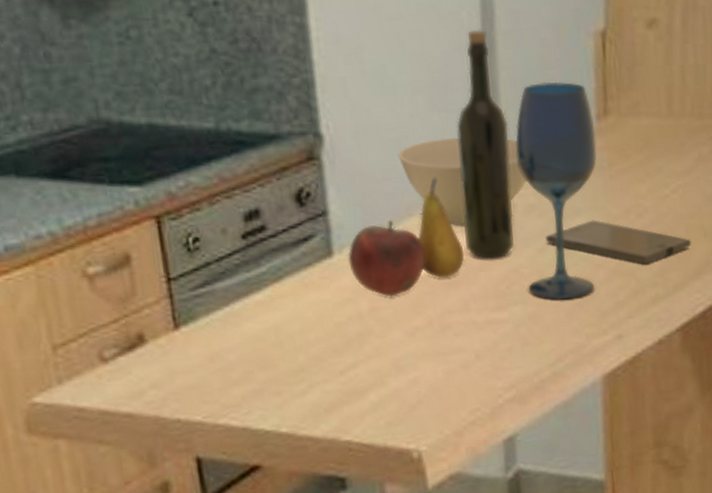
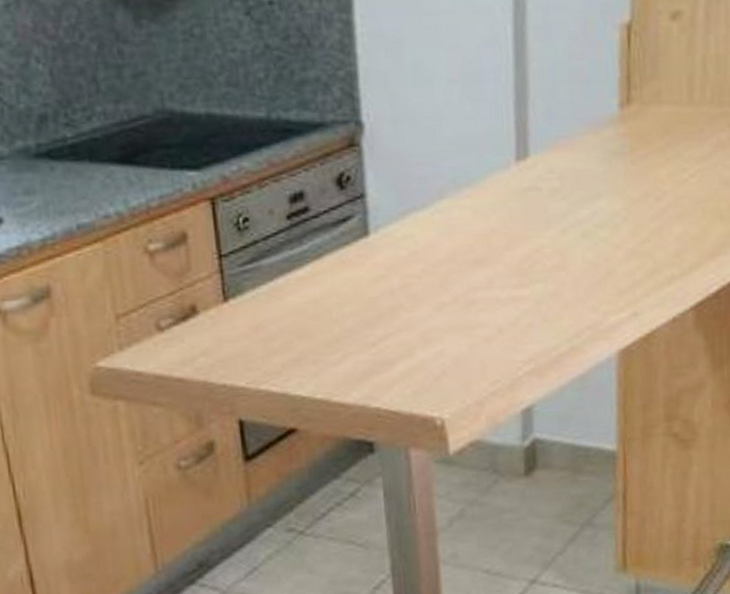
fruit: present [348,219,426,297] -> none [383,201,454,274]
bowl: present [397,136,527,227] -> none [431,123,552,209]
fruit: present [417,178,465,278] -> none [447,163,491,256]
wine bottle: present [456,29,515,259] -> none [486,23,539,239]
wineglass: present [515,81,597,300] -> none [542,71,619,279]
tablet: present [544,220,692,264] -> none [566,203,708,245]

